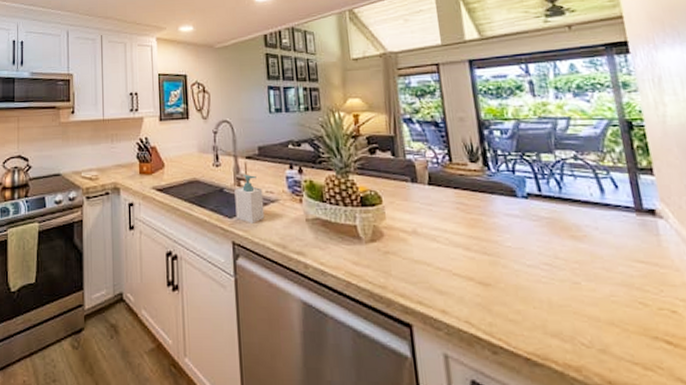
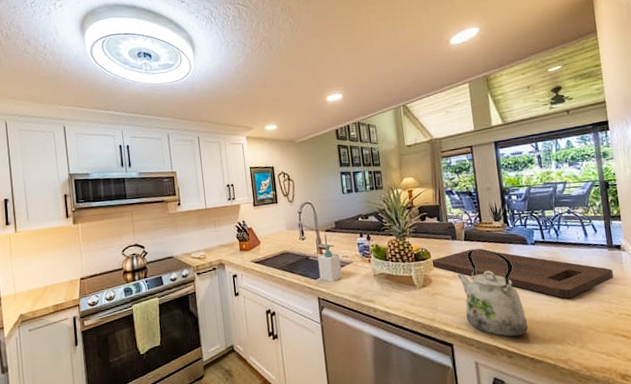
cutting board: none [383,196,647,278] -> present [431,249,613,299]
kettle: none [418,196,521,325] -> present [457,248,529,338]

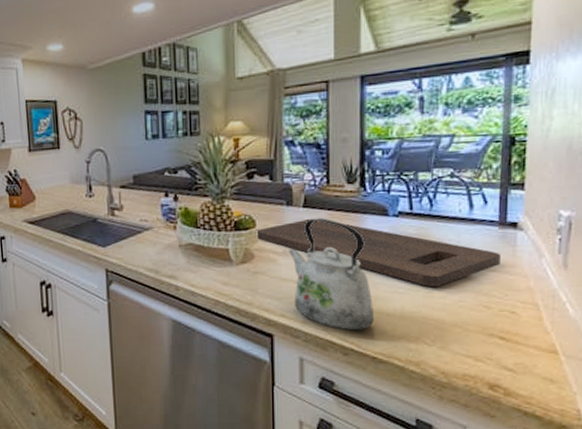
soap bottle: present [317,244,342,282] -> none [108,203,138,251]

